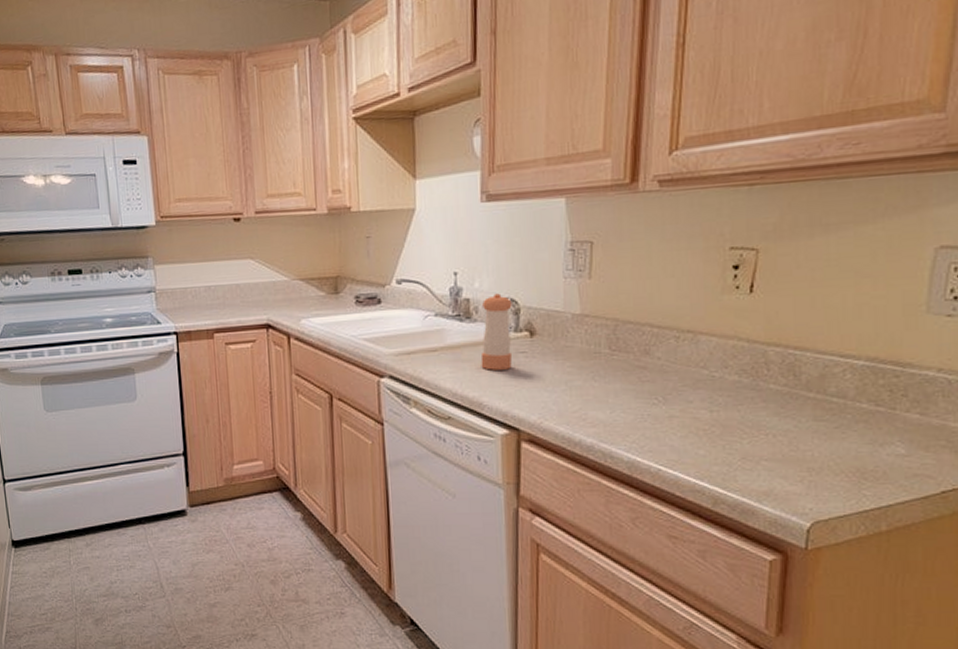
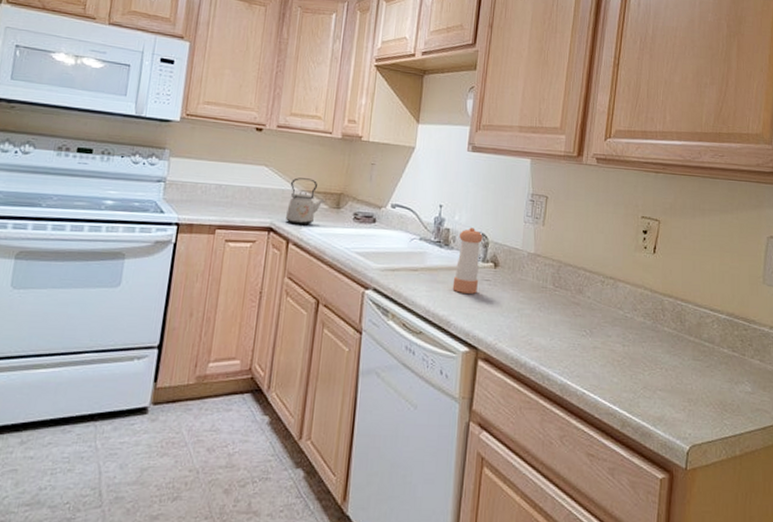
kettle: none [281,265,321,318] -> present [286,177,325,226]

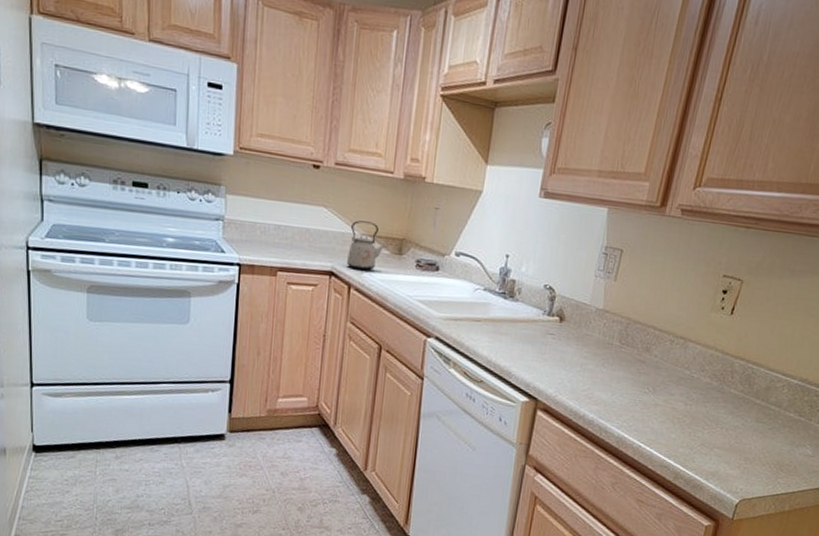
pepper shaker: present [452,227,483,294] -> none [515,279,550,347]

